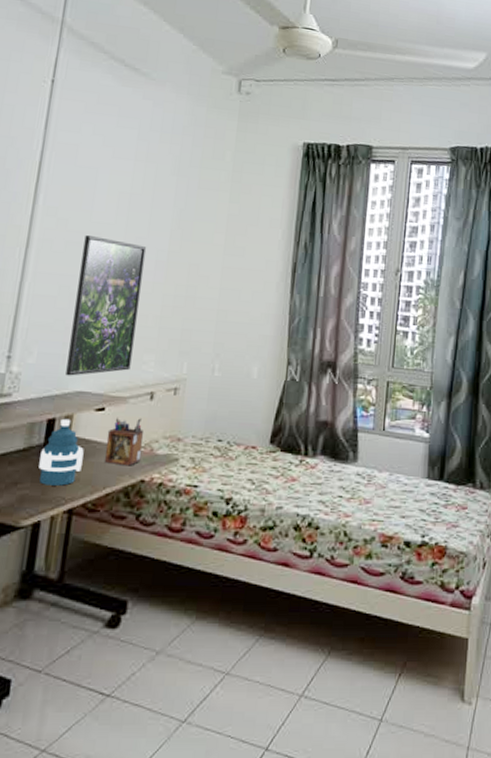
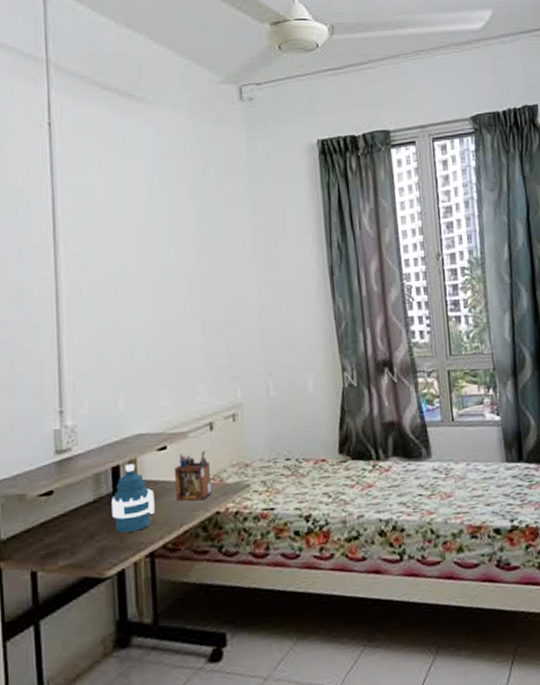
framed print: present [66,235,147,376] -> none [113,275,184,421]

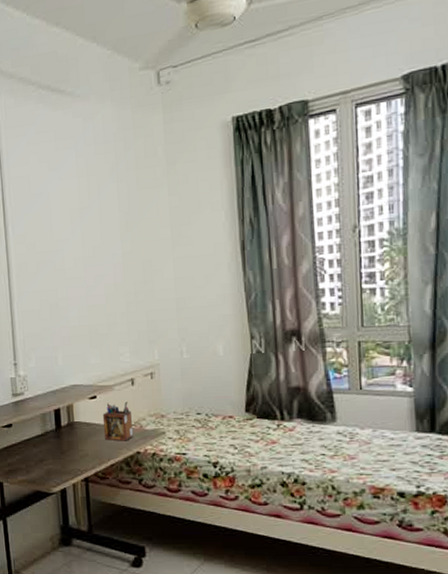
water bottle: present [111,463,155,533] -> none [55,407,88,461]

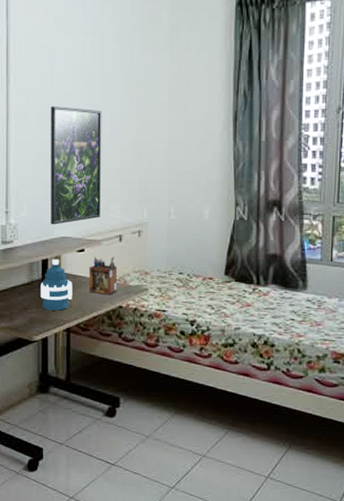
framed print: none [51,252,110,373] -> present [51,106,102,225]
water bottle: none [55,407,88,461] -> present [41,259,72,311]

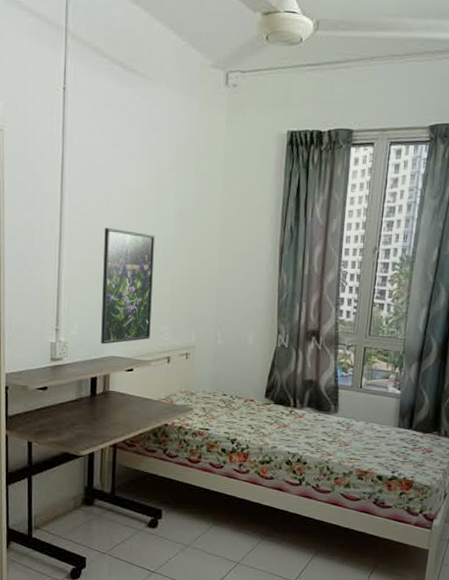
water bottle: present [41,259,72,311] -> none [88,377,120,427]
desk organizer: present [89,256,118,295] -> none [136,376,165,414]

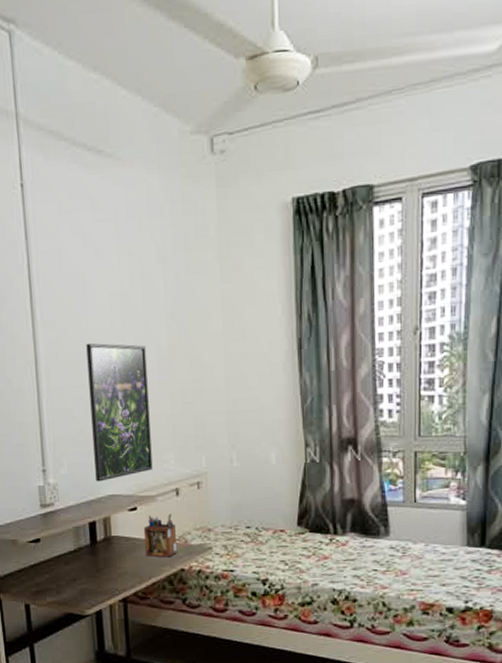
desk organizer: none [136,376,165,414] -> present [143,514,178,558]

